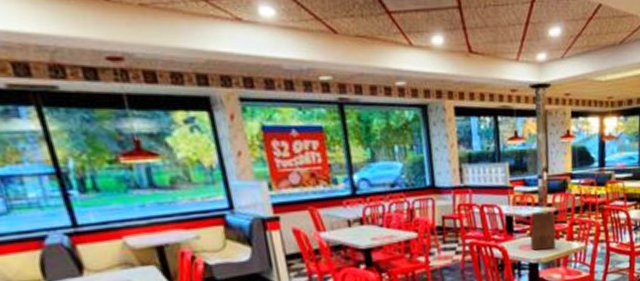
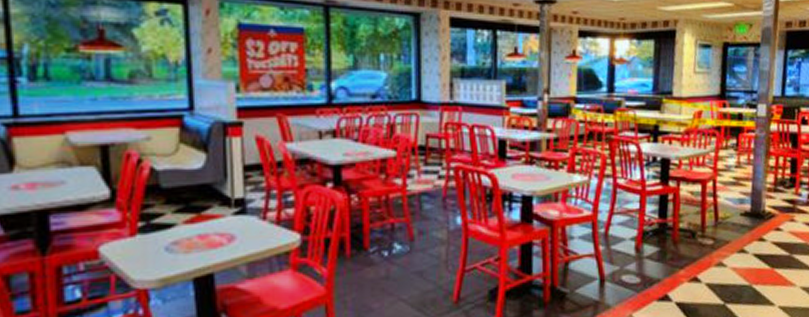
paper bag: present [529,212,556,251] -> none [524,138,556,182]

